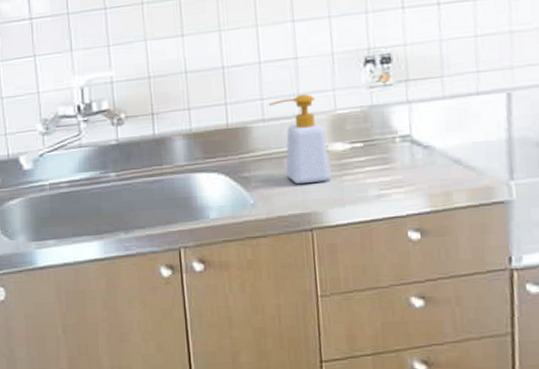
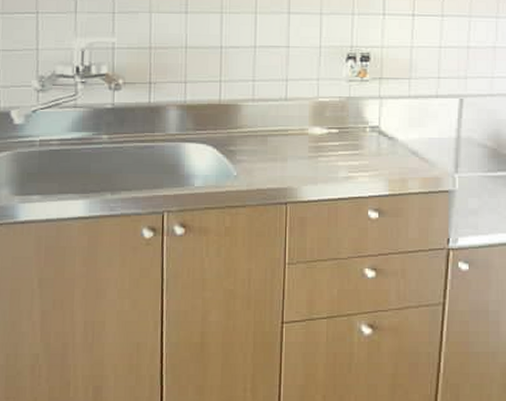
soap bottle: present [269,94,331,185] -> none [260,80,308,162]

